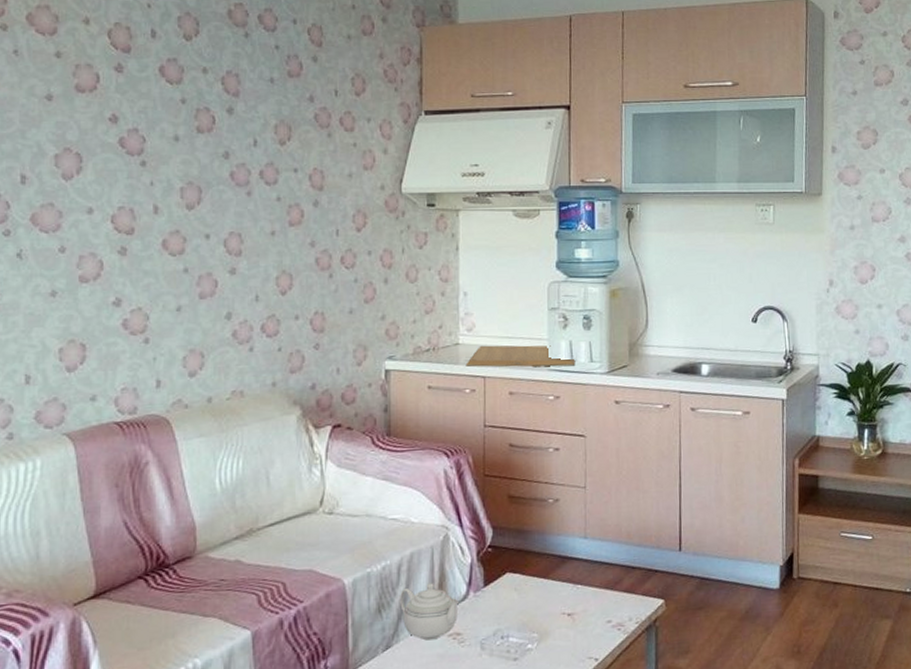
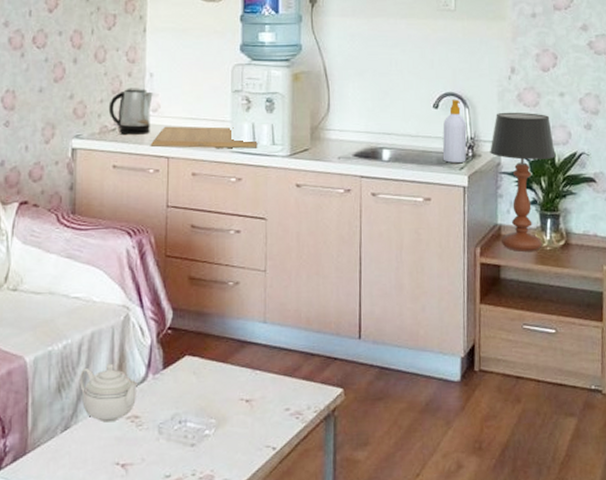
kettle: none [422,307,467,356] -> present [108,87,153,136]
soap bottle: none [761,313,786,377] -> present [442,100,467,164]
table lamp: none [808,324,873,463] -> present [490,112,556,253]

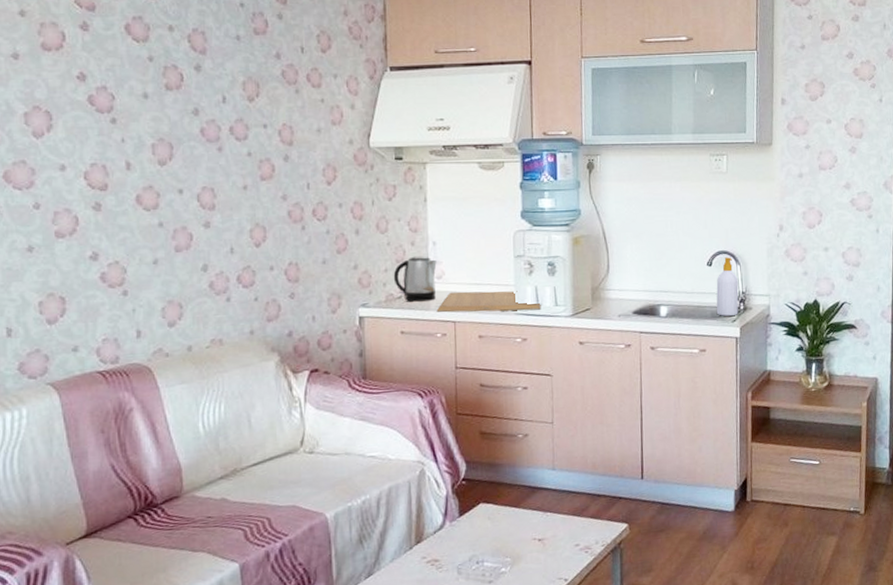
teapot: present [80,363,138,423] -> none [380,514,436,568]
table lamp: present [490,112,556,253] -> none [760,267,820,395]

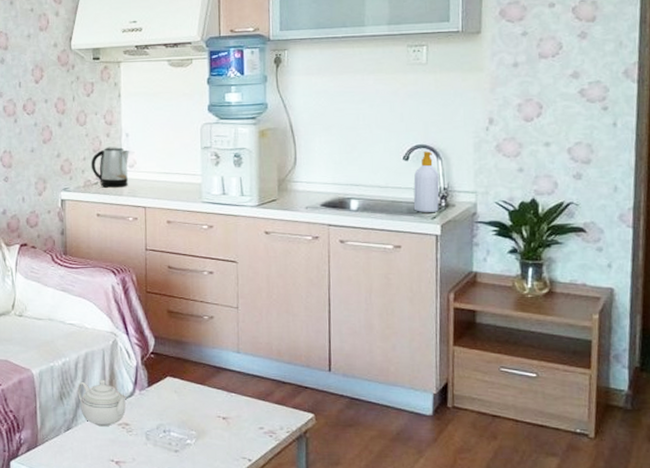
teapot: none [380,514,436,568] -> present [77,379,126,427]
chopping board: present [436,291,541,313] -> none [128,179,227,200]

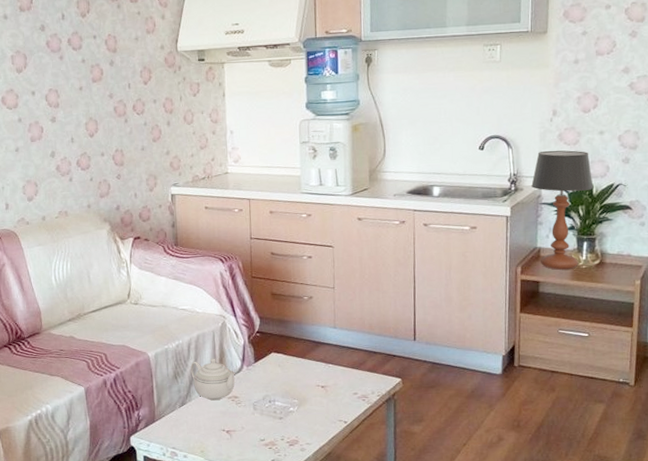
kettle: present [90,146,129,189] -> none [198,143,234,183]
soap bottle: present [413,152,440,213] -> none [487,141,510,197]
table lamp: none [465,162,539,299] -> present [531,150,594,271]

